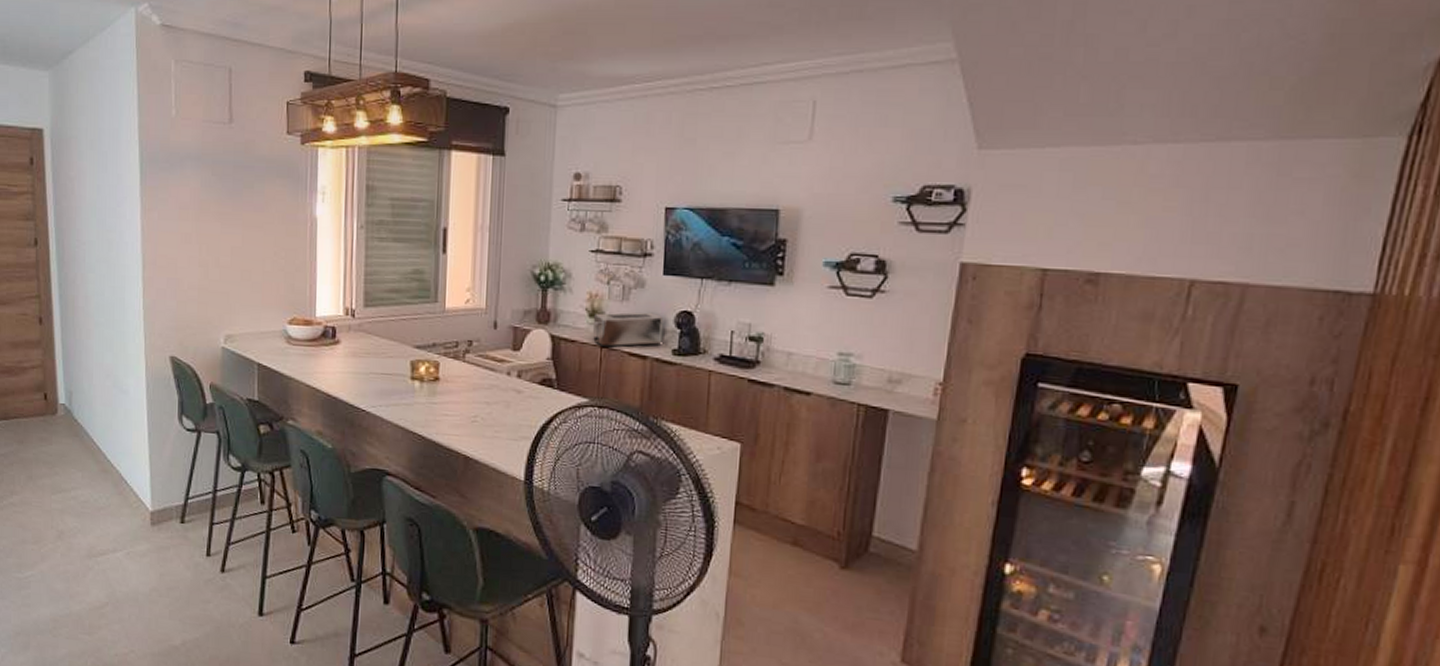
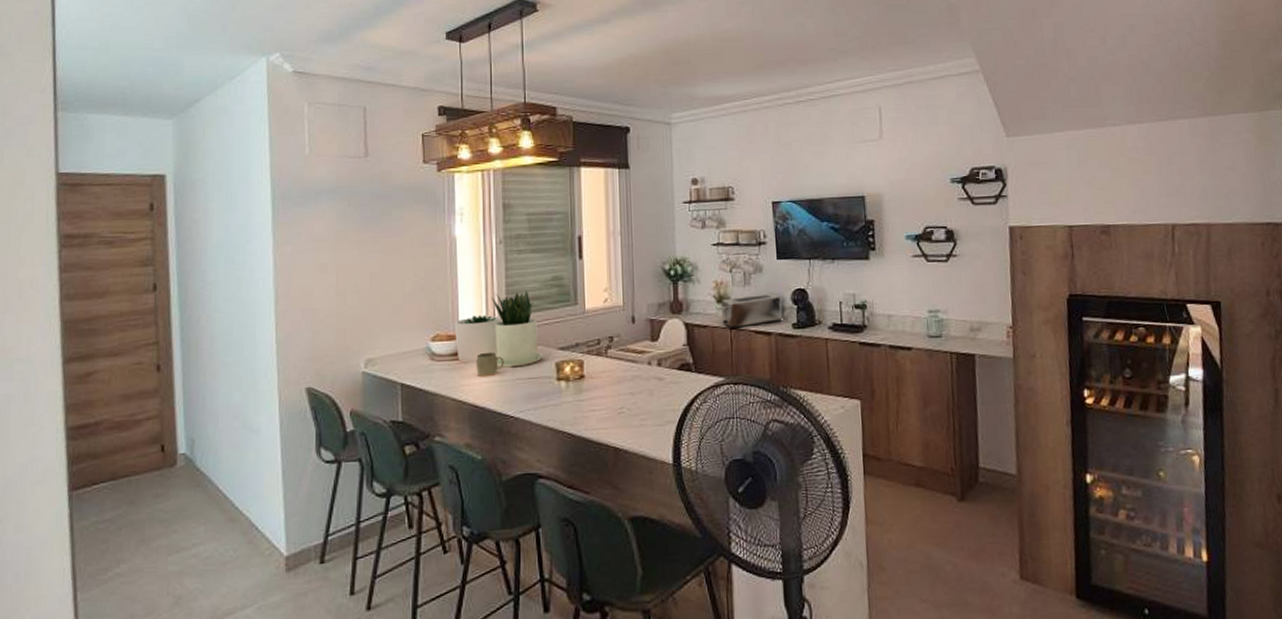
planter: none [311,301,359,352] -> present [455,314,502,364]
mug: none [331,341,359,368] -> present [476,351,504,378]
planter: none [349,281,399,361] -> present [491,291,543,368]

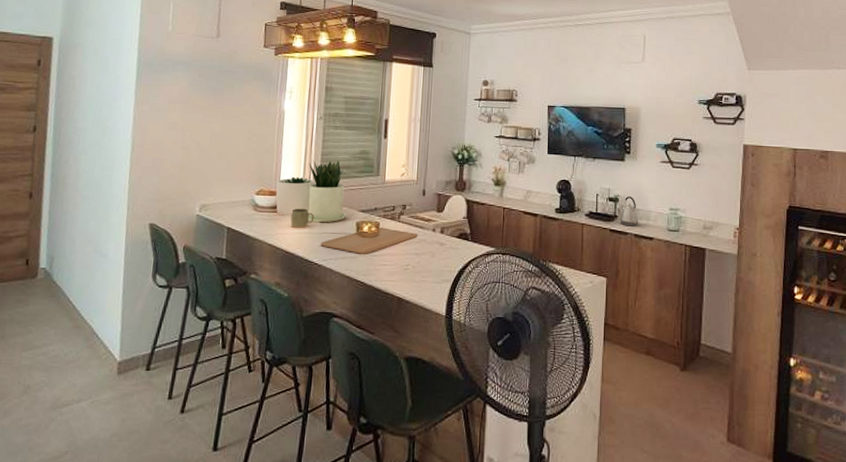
chopping board: none [515,366,631,400] -> present [320,227,418,254]
toaster: present [722,293,783,328] -> none [498,181,549,208]
kettle: none [870,301,893,337] -> present [620,196,639,227]

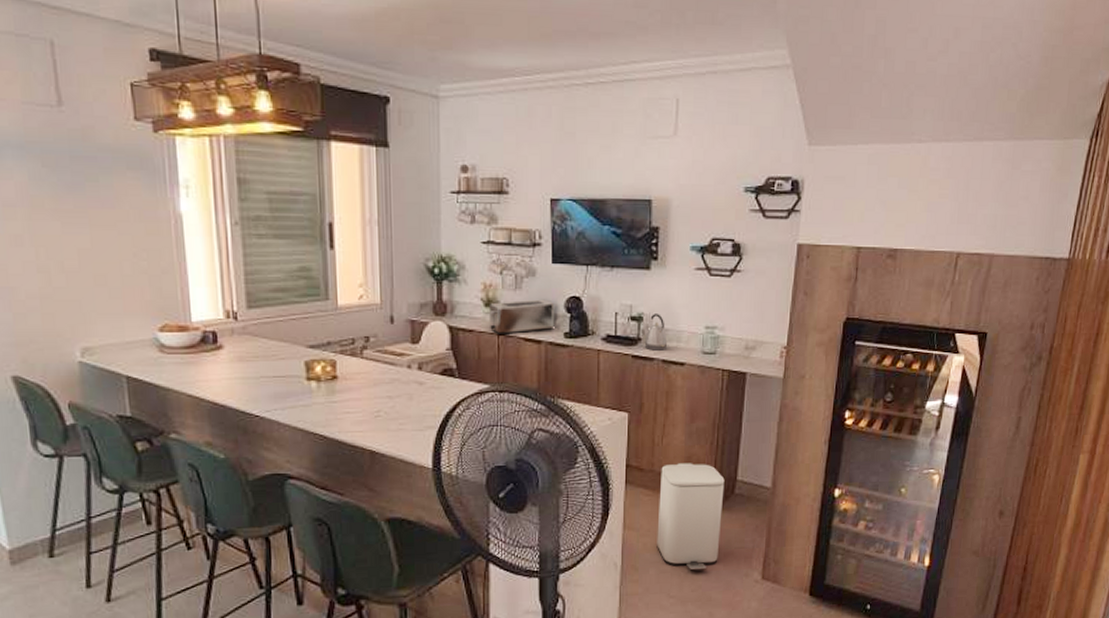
planter: present [275,176,316,217] -> none [186,305,242,359]
mug: present [290,208,315,229] -> none [213,346,246,374]
planter: present [308,160,347,223] -> none [227,281,291,364]
chopping board: present [320,227,418,254] -> none [259,366,388,401]
toaster: none [498,181,549,208] -> present [490,299,555,334]
pedal bin: none [631,325,690,428] -> present [657,463,725,571]

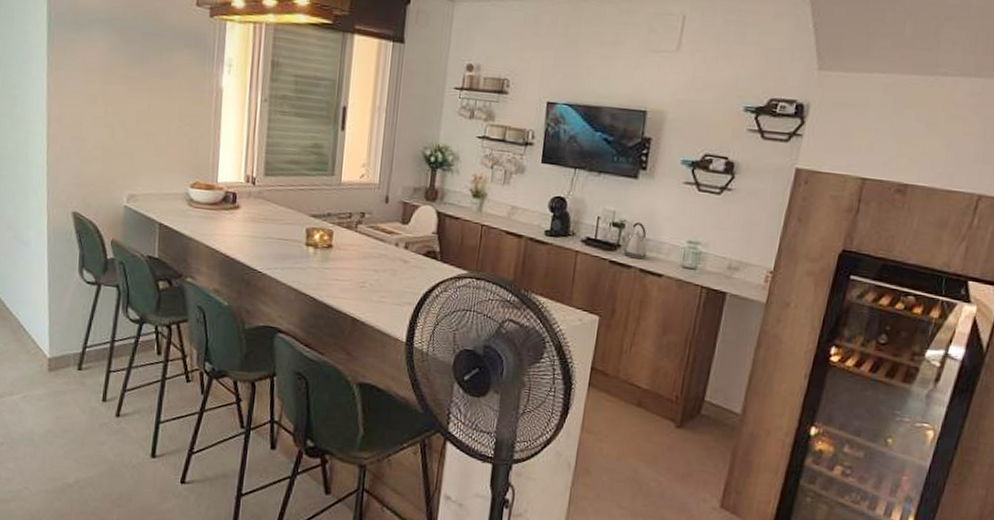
toaster: present [490,299,555,334] -> none [475,194,539,227]
pedal bin: present [657,463,725,571] -> none [613,373,692,487]

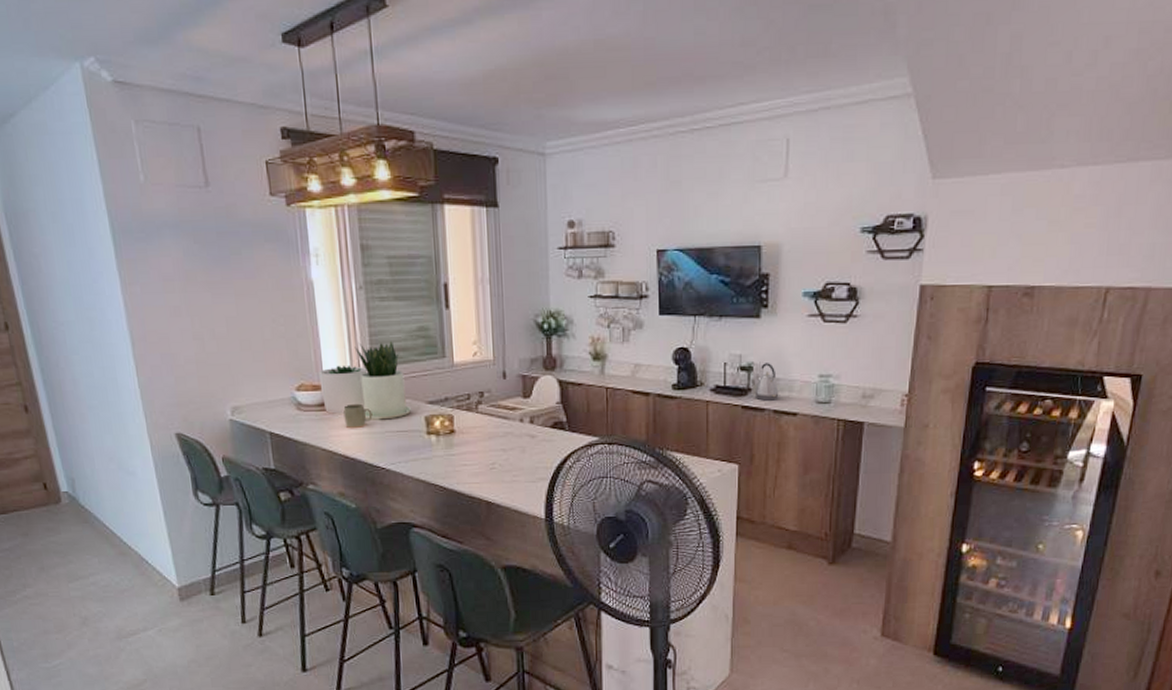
planter: none [213,169,260,216] -> present [319,364,368,415]
mug: none [230,206,258,231] -> present [343,403,373,429]
planter: none [250,150,296,227] -> present [354,341,412,420]

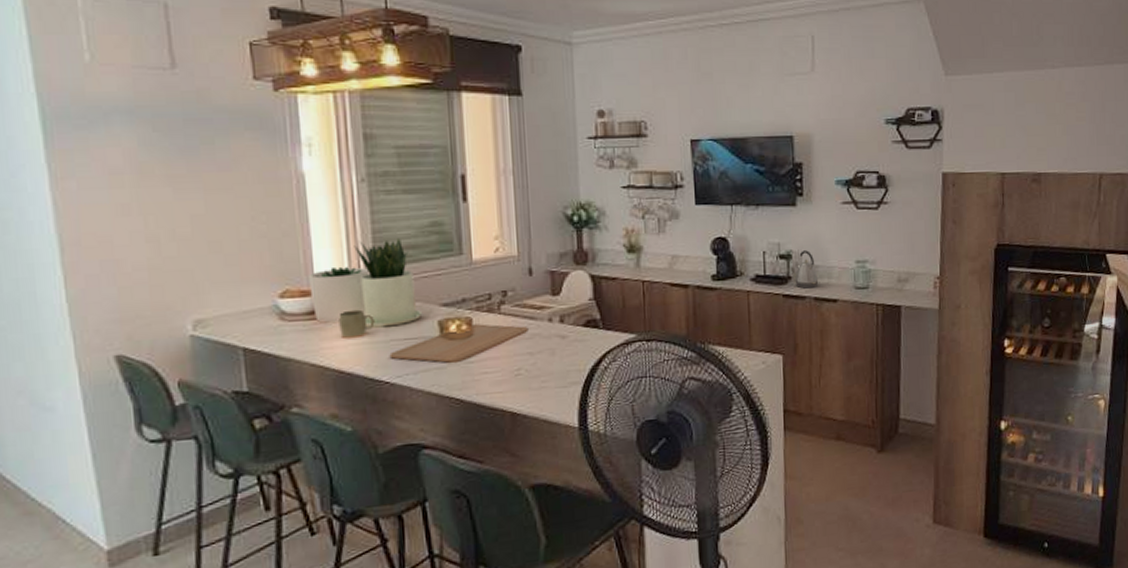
chopping board: none [385,421,502,454] -> present [389,324,528,363]

